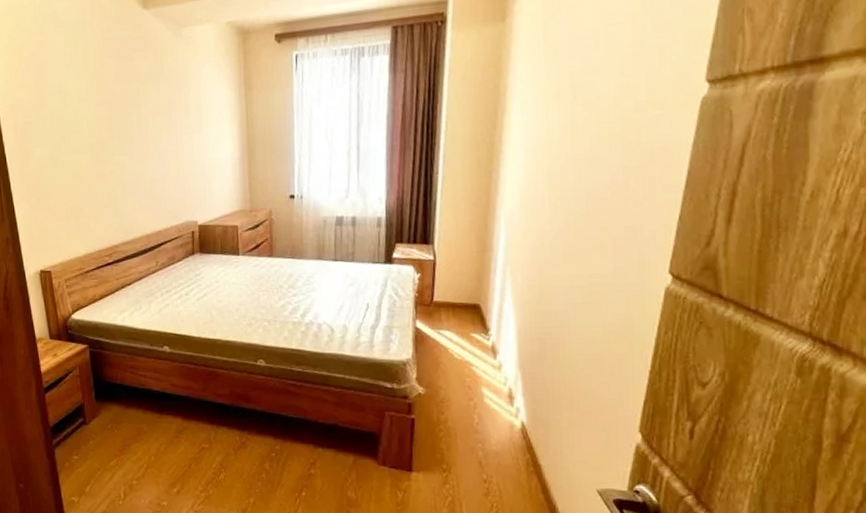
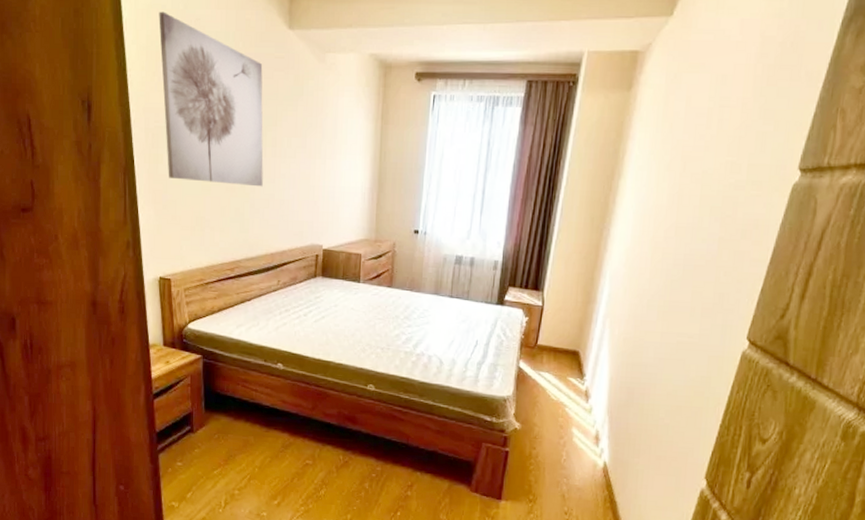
wall art: none [17,9,132,172] -> present [159,11,264,187]

